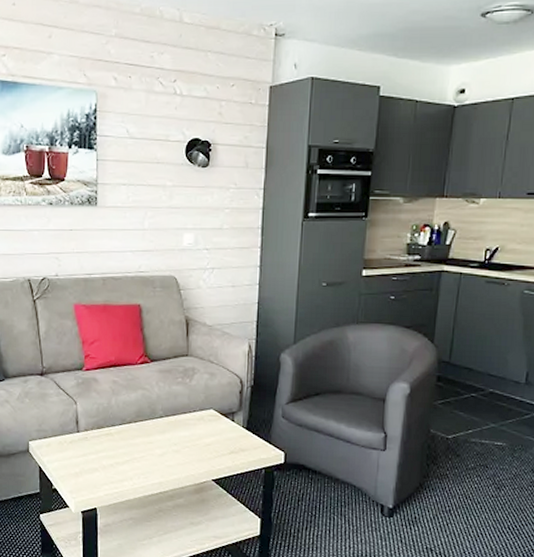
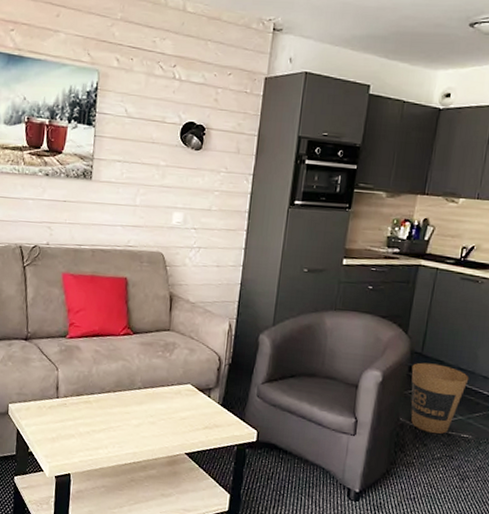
trash can: none [440,371,500,444] -> present [411,362,469,434]

